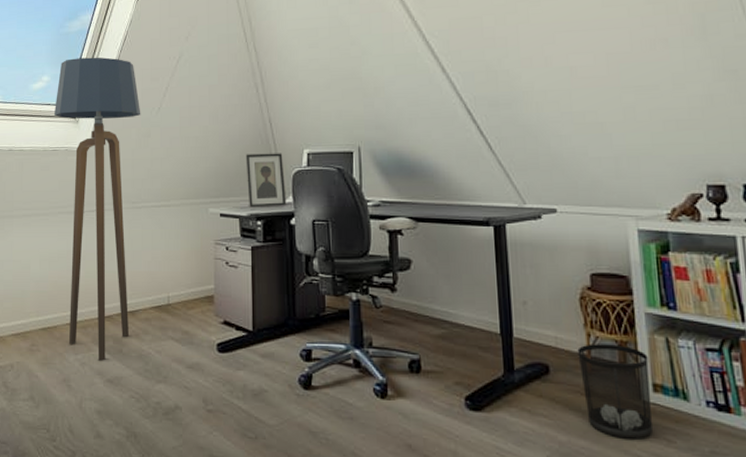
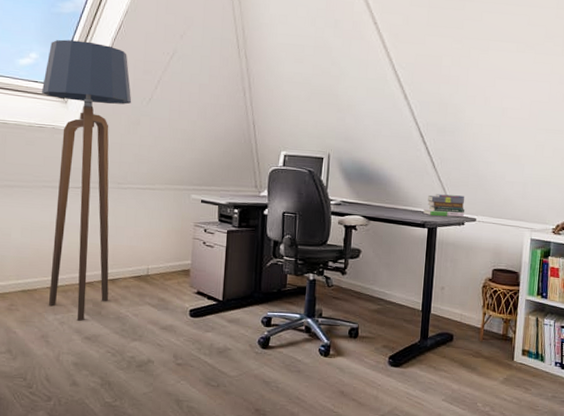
picture frame: present [245,153,287,208] -> none [228,150,262,198]
books: none [485,181,539,209] -> present [423,194,464,217]
waste bin: present [577,344,654,439] -> none [475,320,523,388]

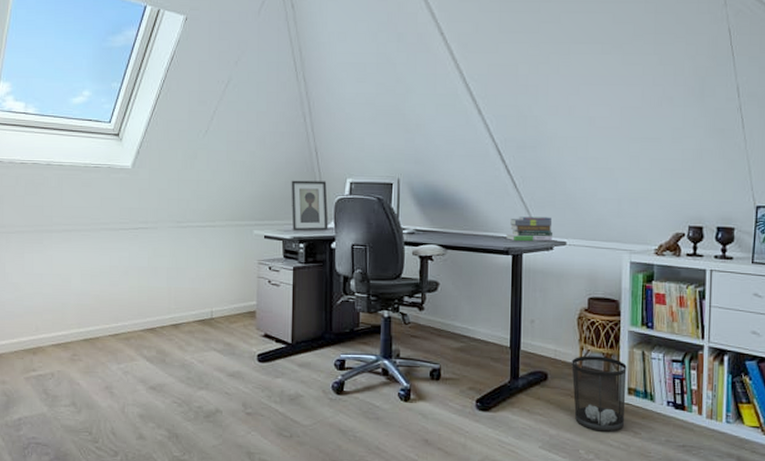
floor lamp: present [41,39,132,321] -> none [95,74,188,370]
picture frame: none [228,150,262,198] -> present [291,180,328,232]
waste bin: none [475,320,523,388] -> present [571,356,627,432]

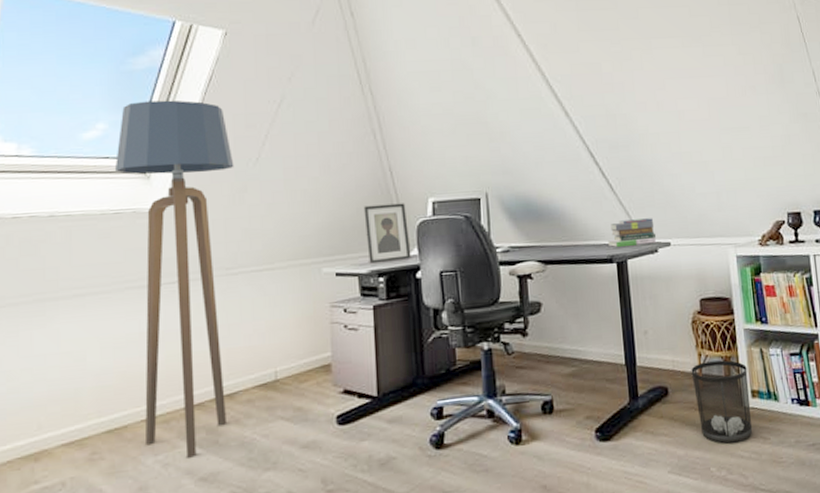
floor lamp: none [95,74,188,370] -> present [114,100,234,458]

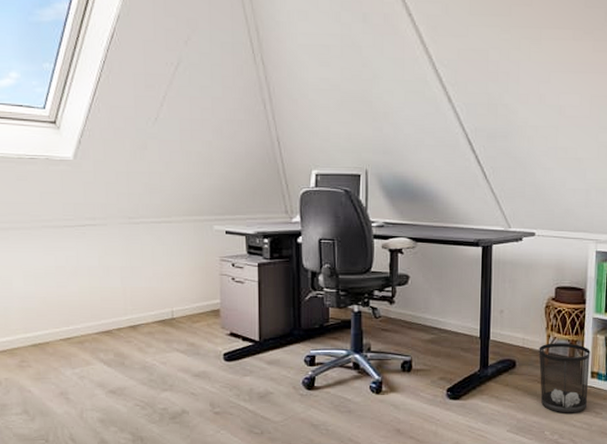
floor lamp: present [114,100,234,458] -> none [27,54,135,374]
picture frame: present [363,203,411,264] -> none [252,172,294,226]
books: present [608,218,656,247] -> none [476,208,522,232]

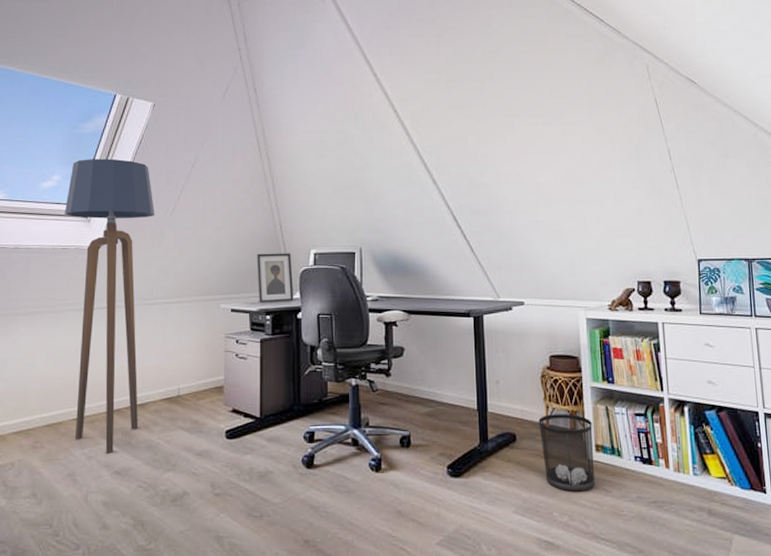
floor lamp: none [27,54,135,374] -> present [64,158,155,454]
picture frame: none [252,172,294,226] -> present [256,253,294,303]

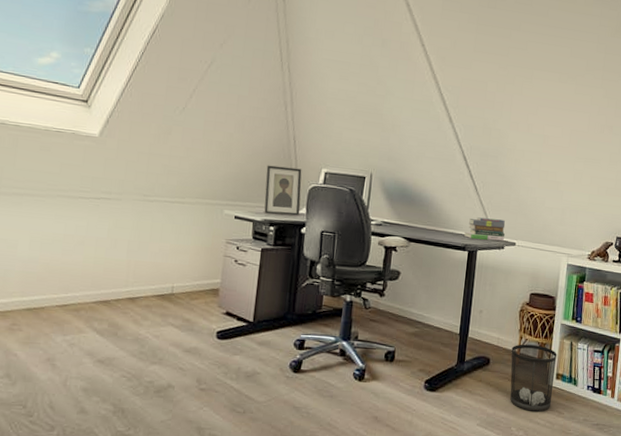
floor lamp: present [64,158,155,454] -> none [56,40,164,343]
books: none [466,279,511,303] -> present [464,217,505,241]

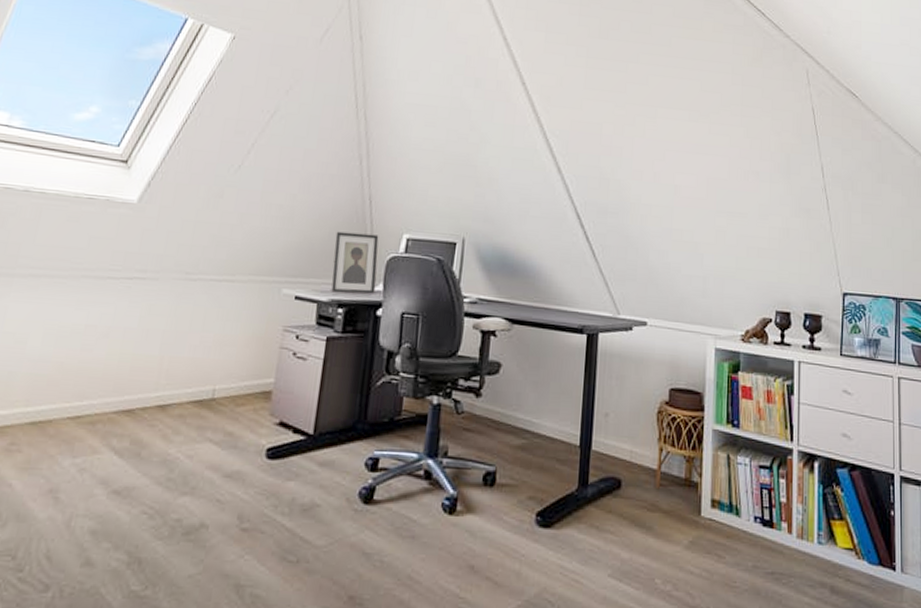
books: present [464,217,505,241] -> none [581,290,632,320]
waste bin: present [510,344,557,412] -> none [649,458,710,555]

